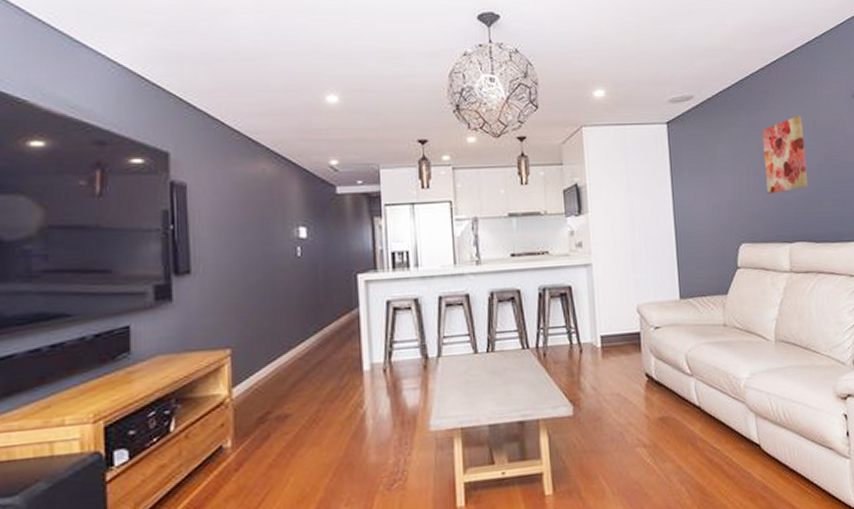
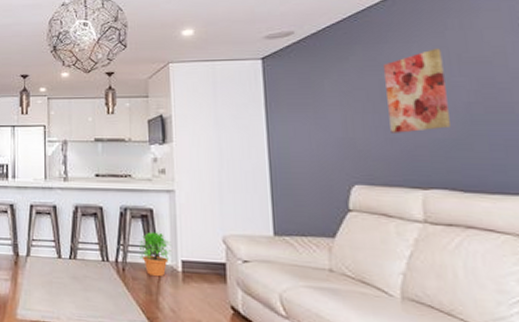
potted plant: none [558,310,591,356] -> present [138,232,172,276]

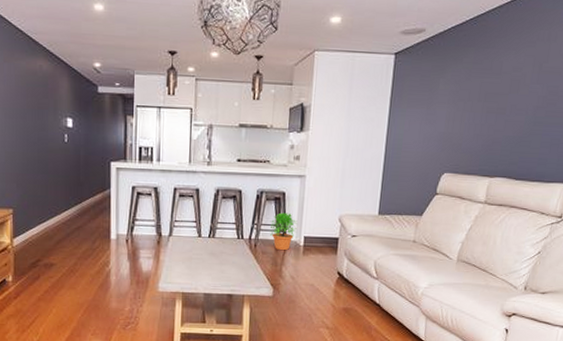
wall art: present [382,48,450,133] -> none [479,57,530,130]

